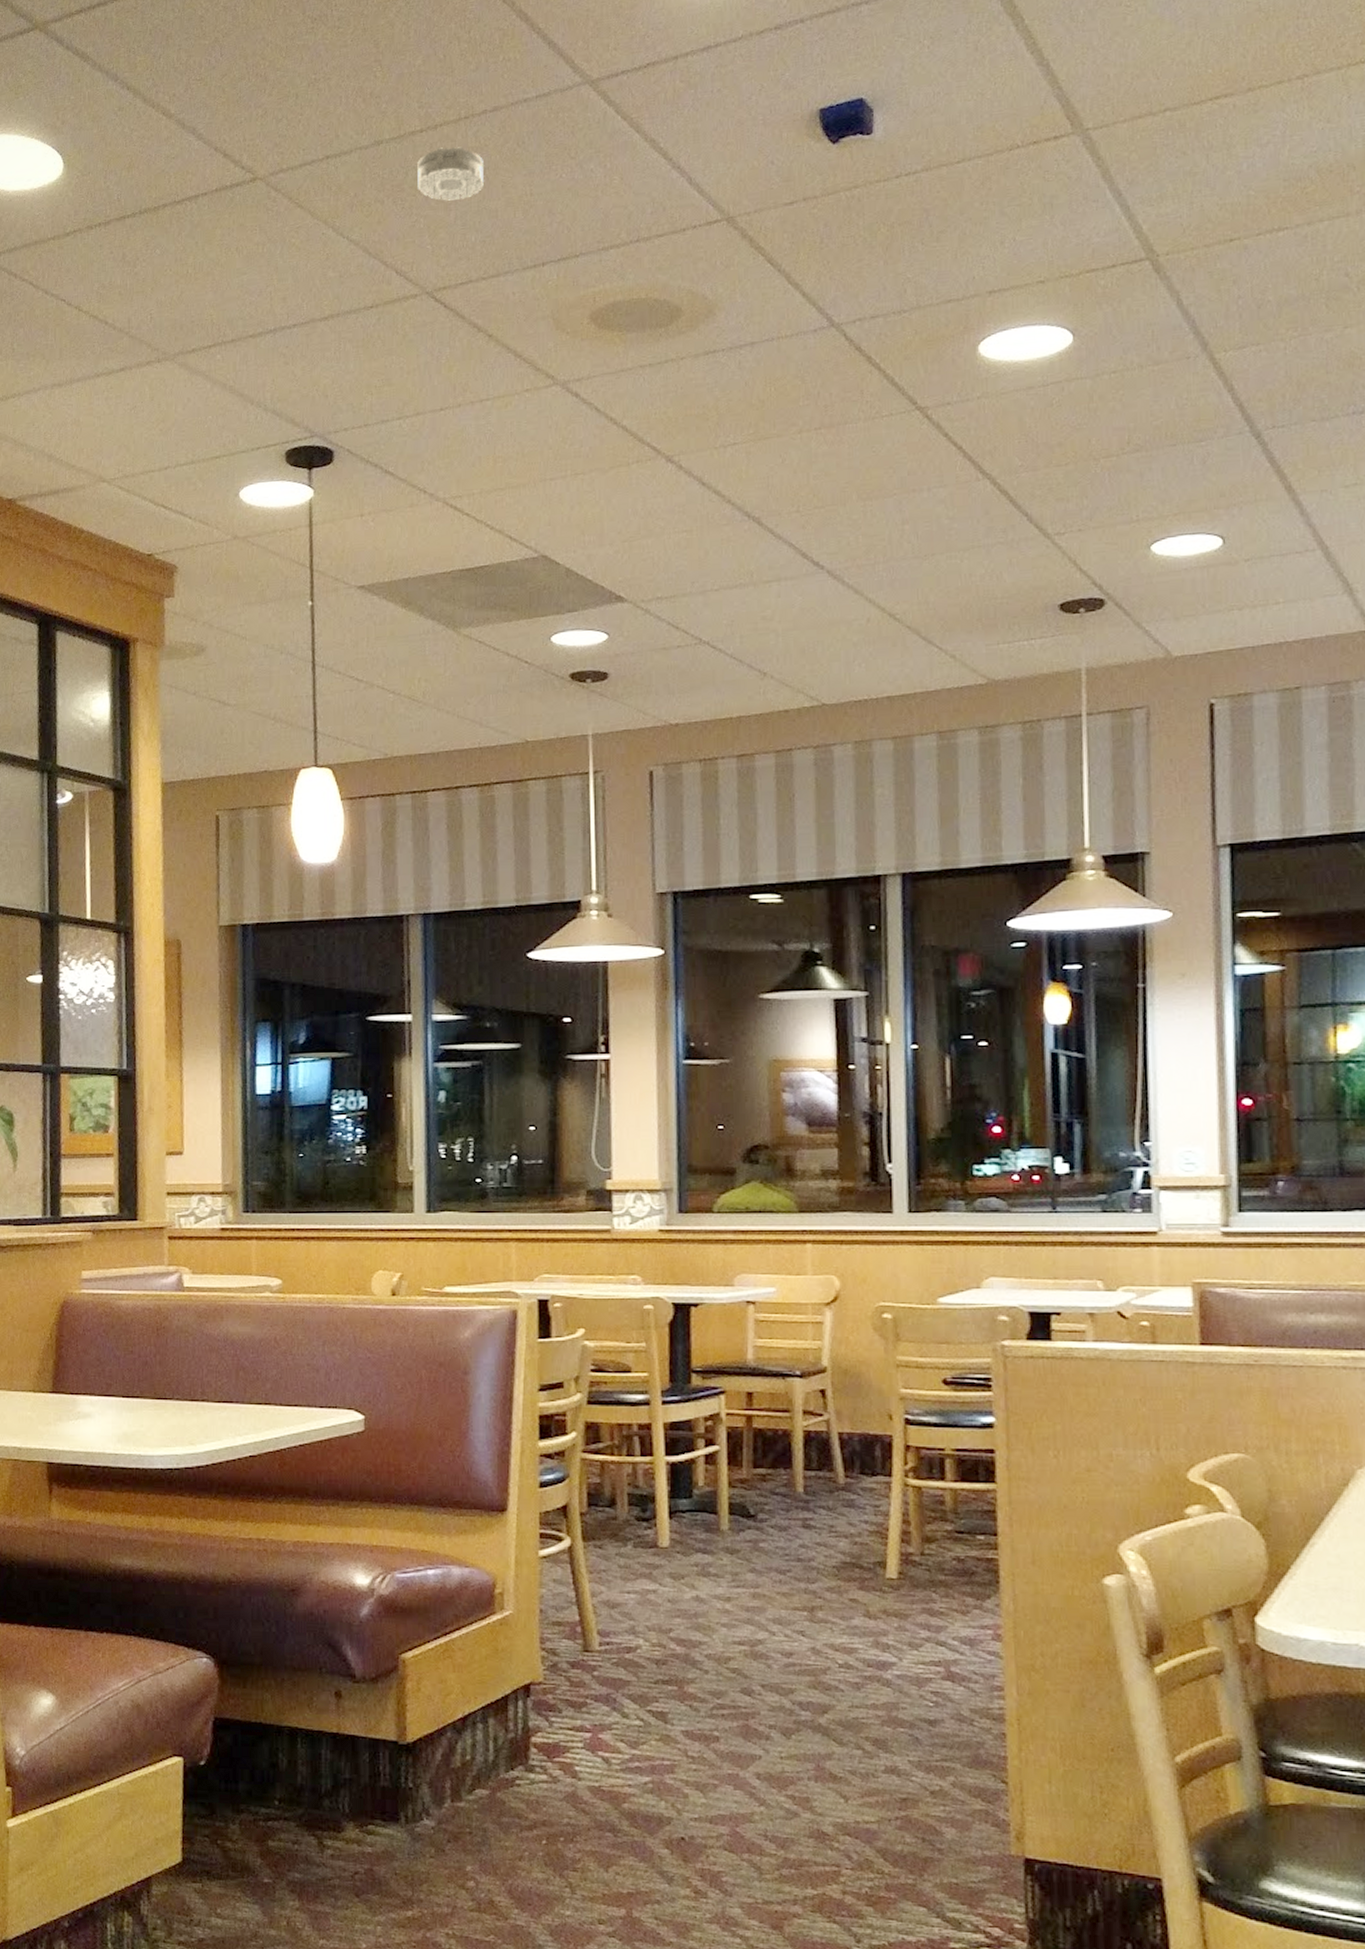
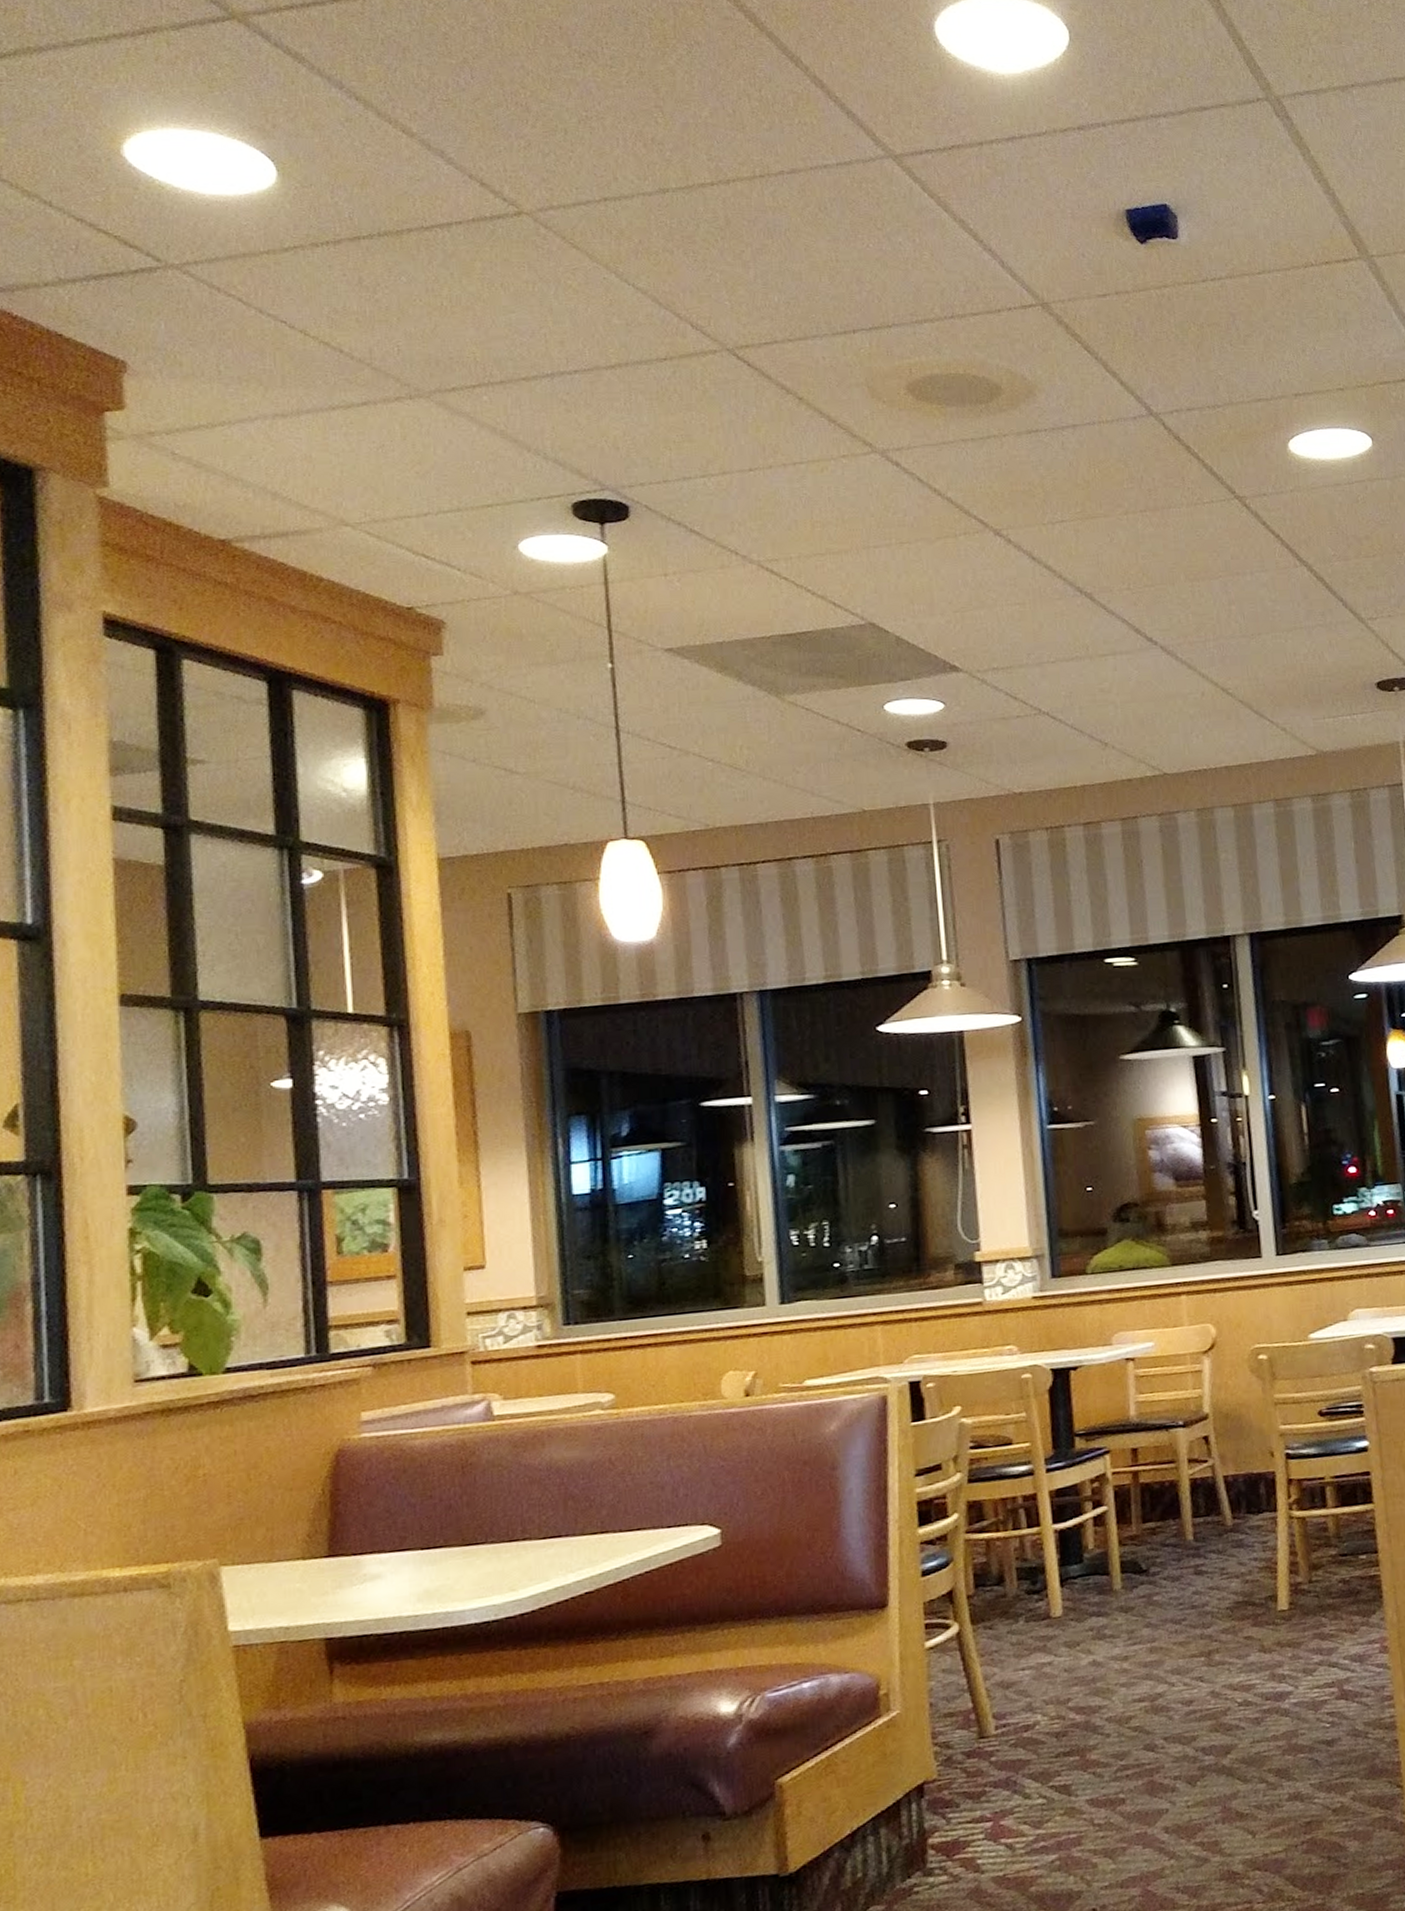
smoke detector: present [417,146,484,201] -> none [709,203,785,258]

